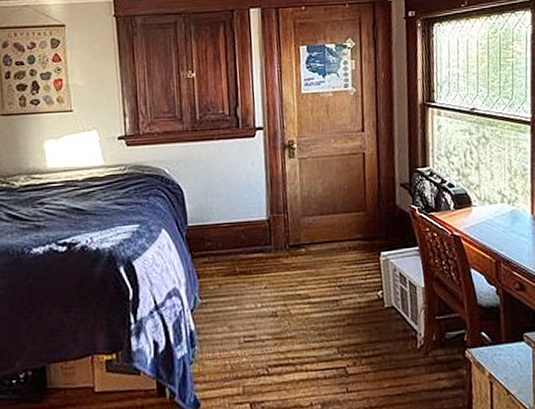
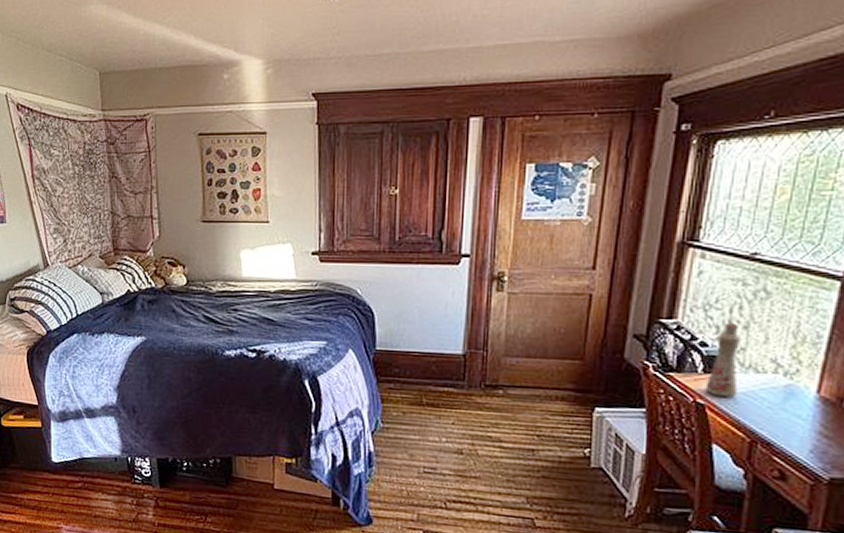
bottle: none [457,165,481,228] -> present [705,322,741,399]

